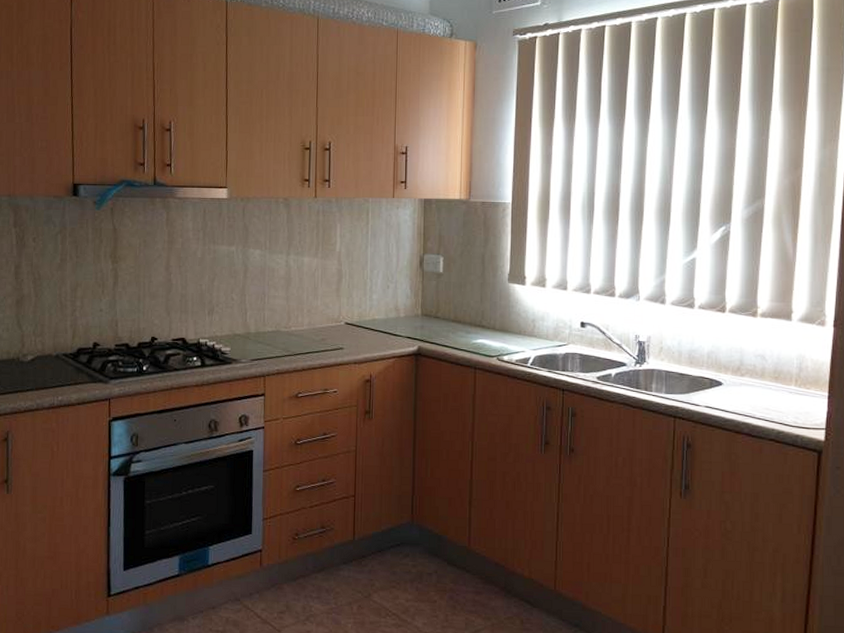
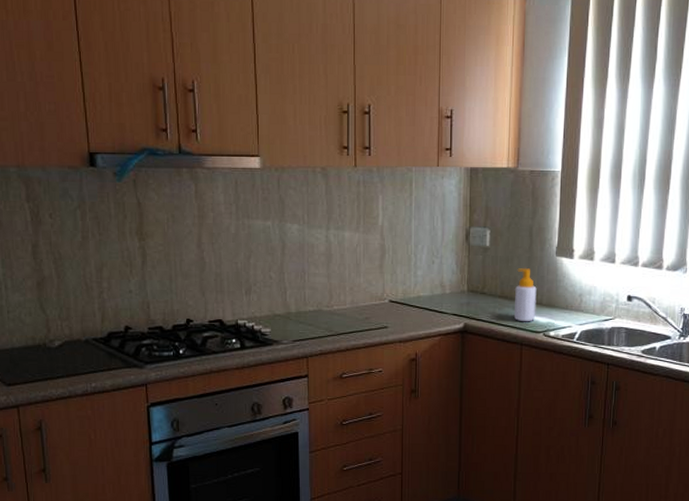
soap bottle: none [467,293,490,346] -> present [514,267,537,322]

